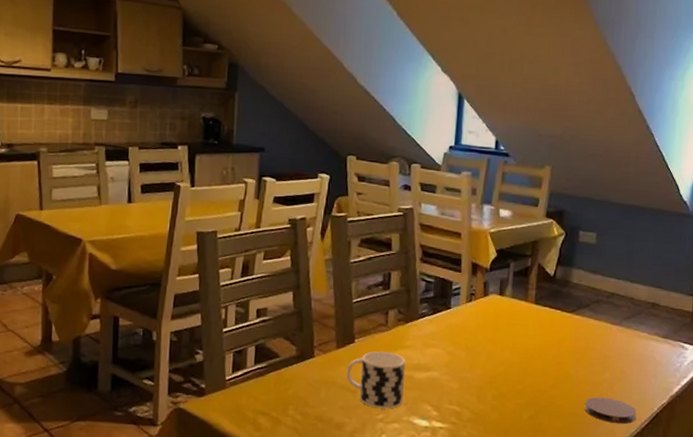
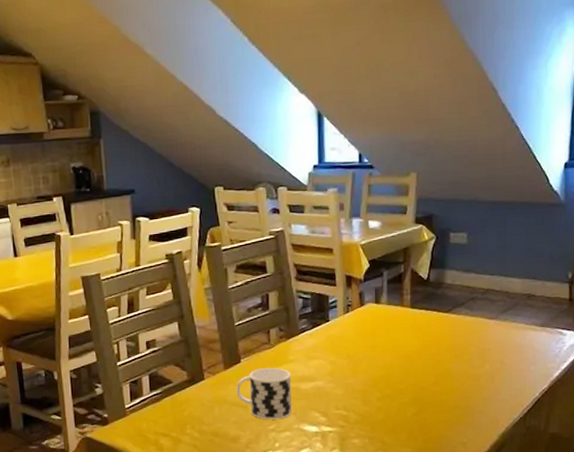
coaster: present [585,397,637,425] -> none [467,388,518,412]

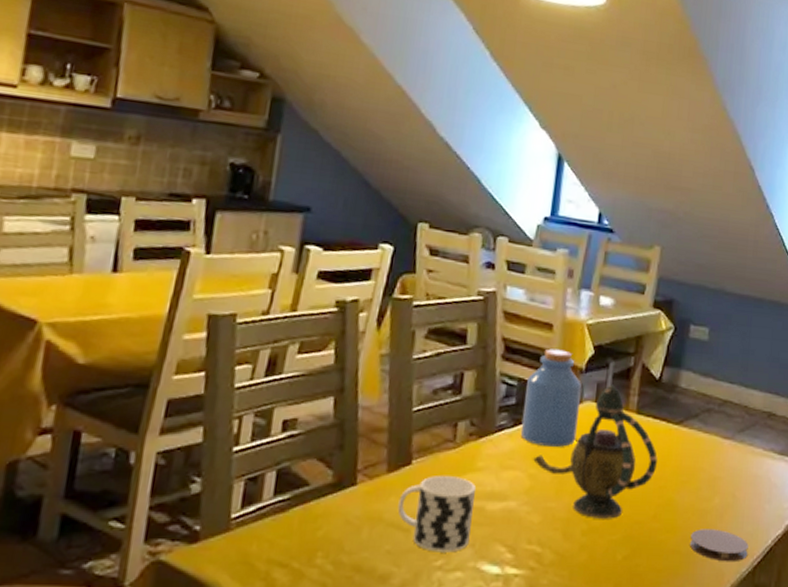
jar: none [318,267,364,340] -> present [520,348,583,447]
teapot: none [331,288,432,388] -> present [533,384,658,519]
coaster: none [467,388,518,412] -> present [690,529,749,563]

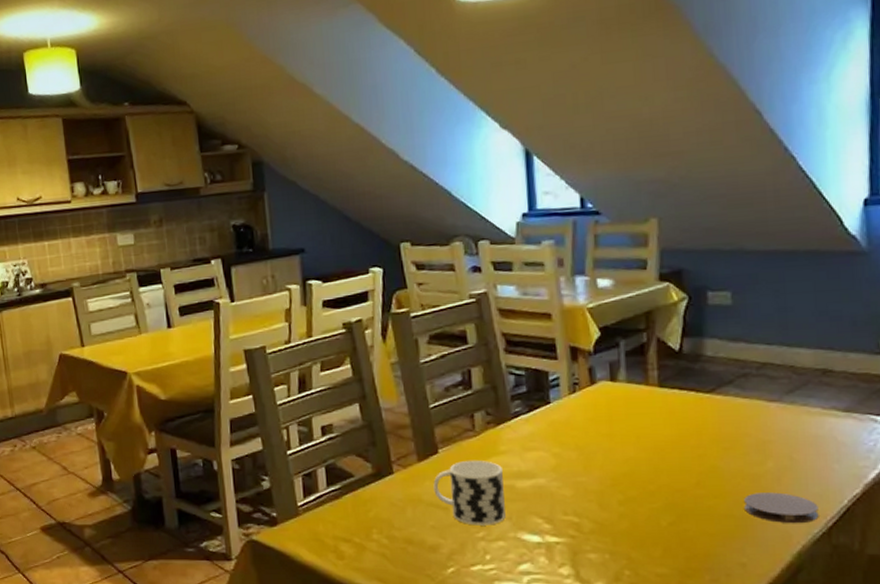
jar: present [520,348,583,447] -> none [535,336,596,427]
teapot: present [533,384,658,519] -> none [555,362,692,489]

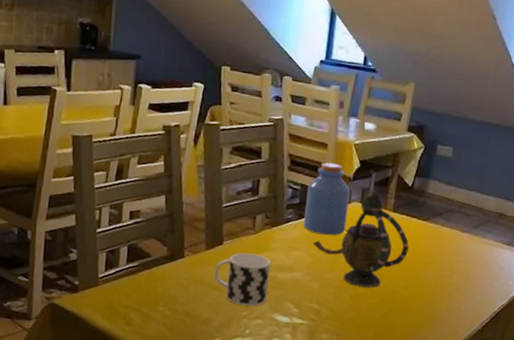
jar: none [535,336,596,427] -> present [303,162,351,235]
teapot: none [555,362,692,489] -> present [313,190,409,288]
coaster: present [744,492,819,524] -> none [433,297,479,323]

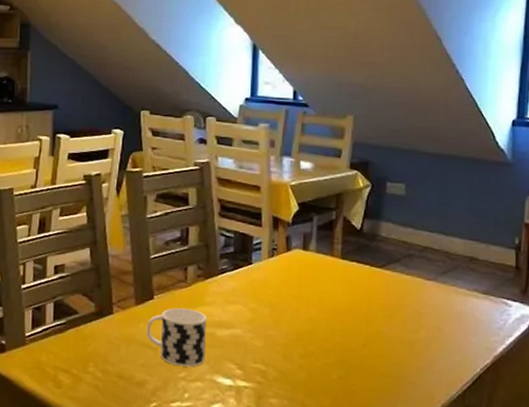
jar: present [303,162,351,235] -> none [240,206,291,287]
teapot: present [313,190,409,288] -> none [253,235,363,346]

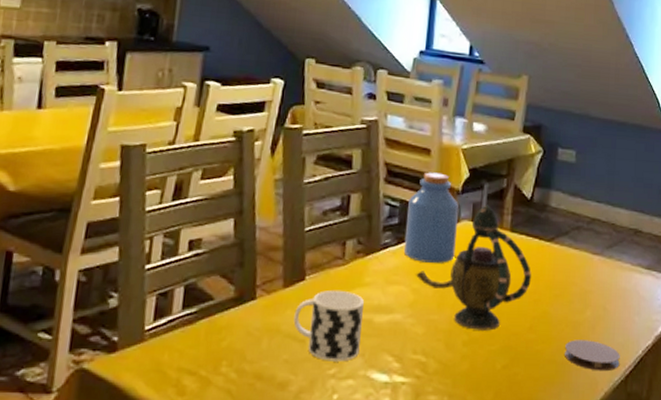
jar: none [240,206,291,287] -> present [403,172,460,263]
teapot: none [253,235,363,346] -> present [416,205,531,331]
coaster: none [400,356,457,386] -> present [565,340,620,372]

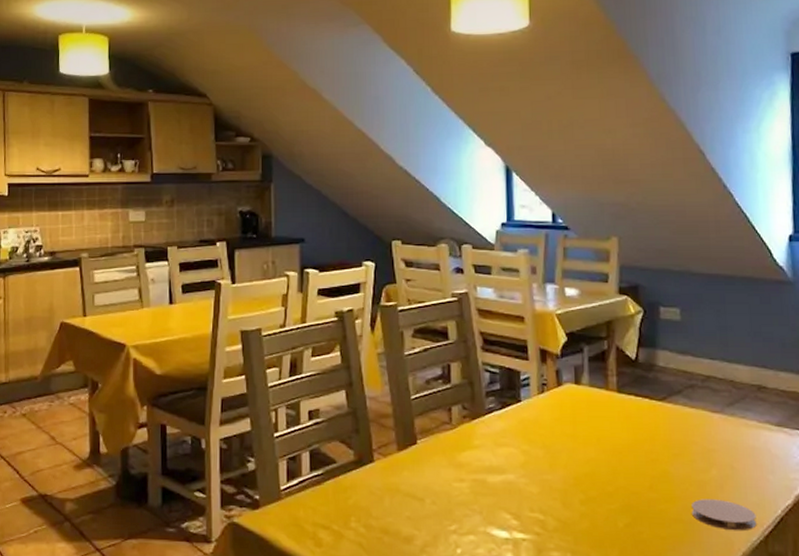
cup: present [293,290,364,362] -> none [411,453,477,519]
jar: present [403,172,460,263] -> none [508,338,561,425]
teapot: present [416,205,531,331] -> none [524,367,646,490]

